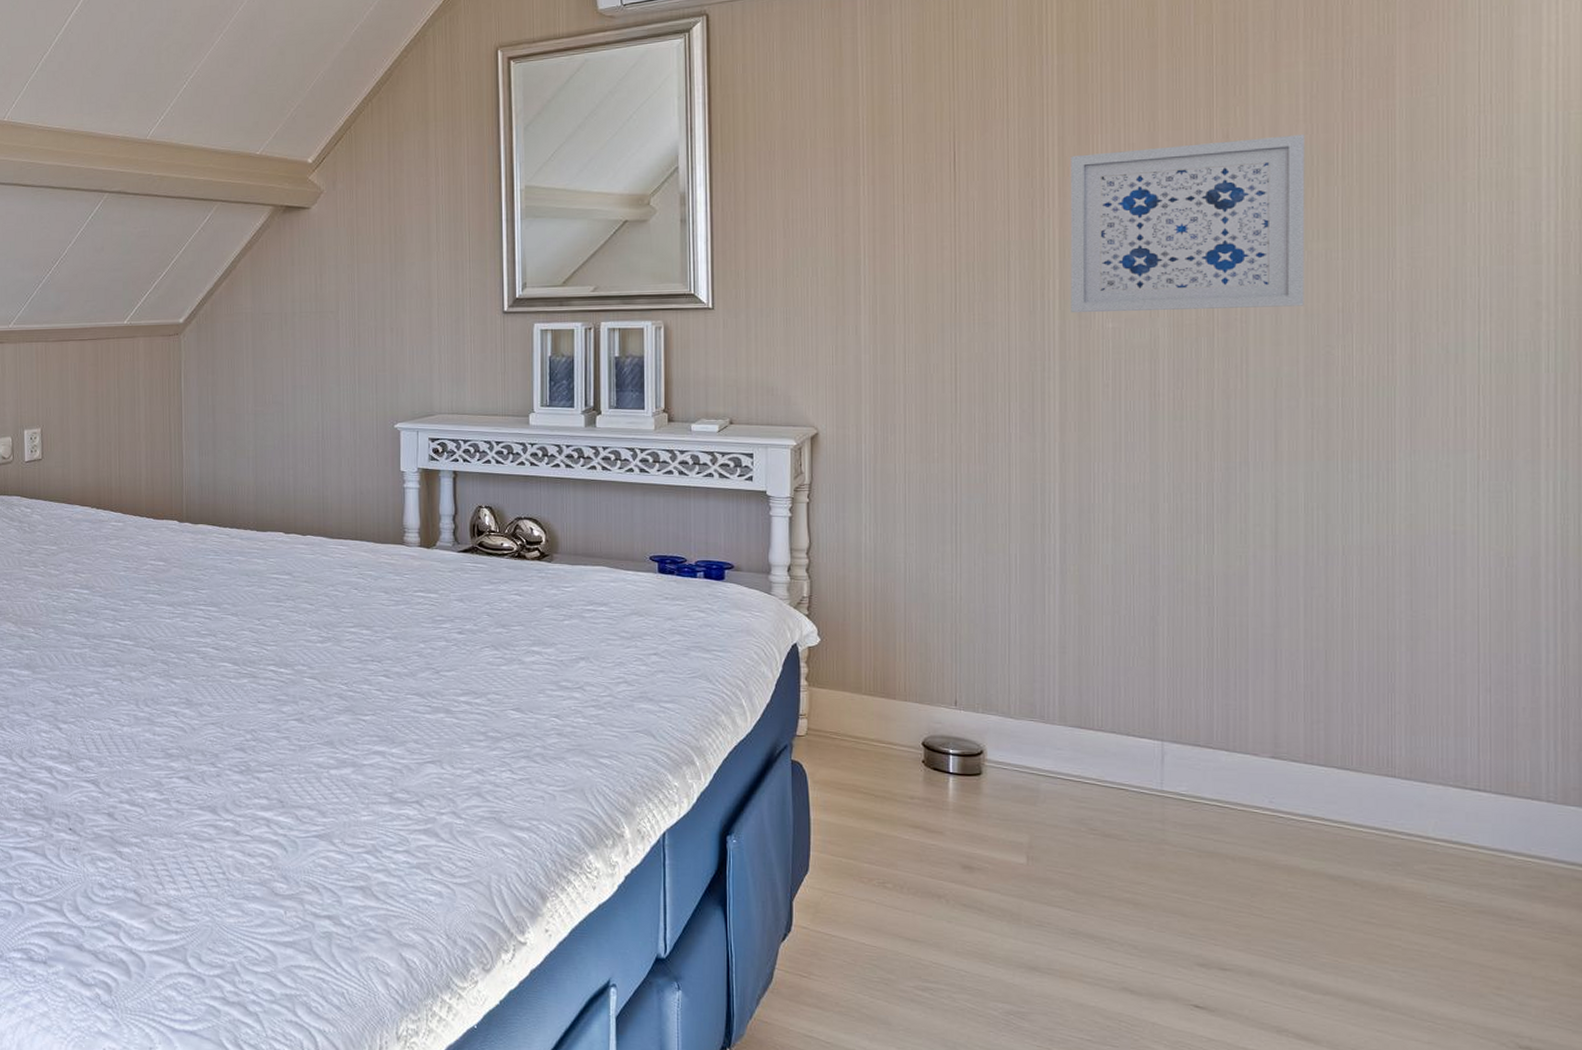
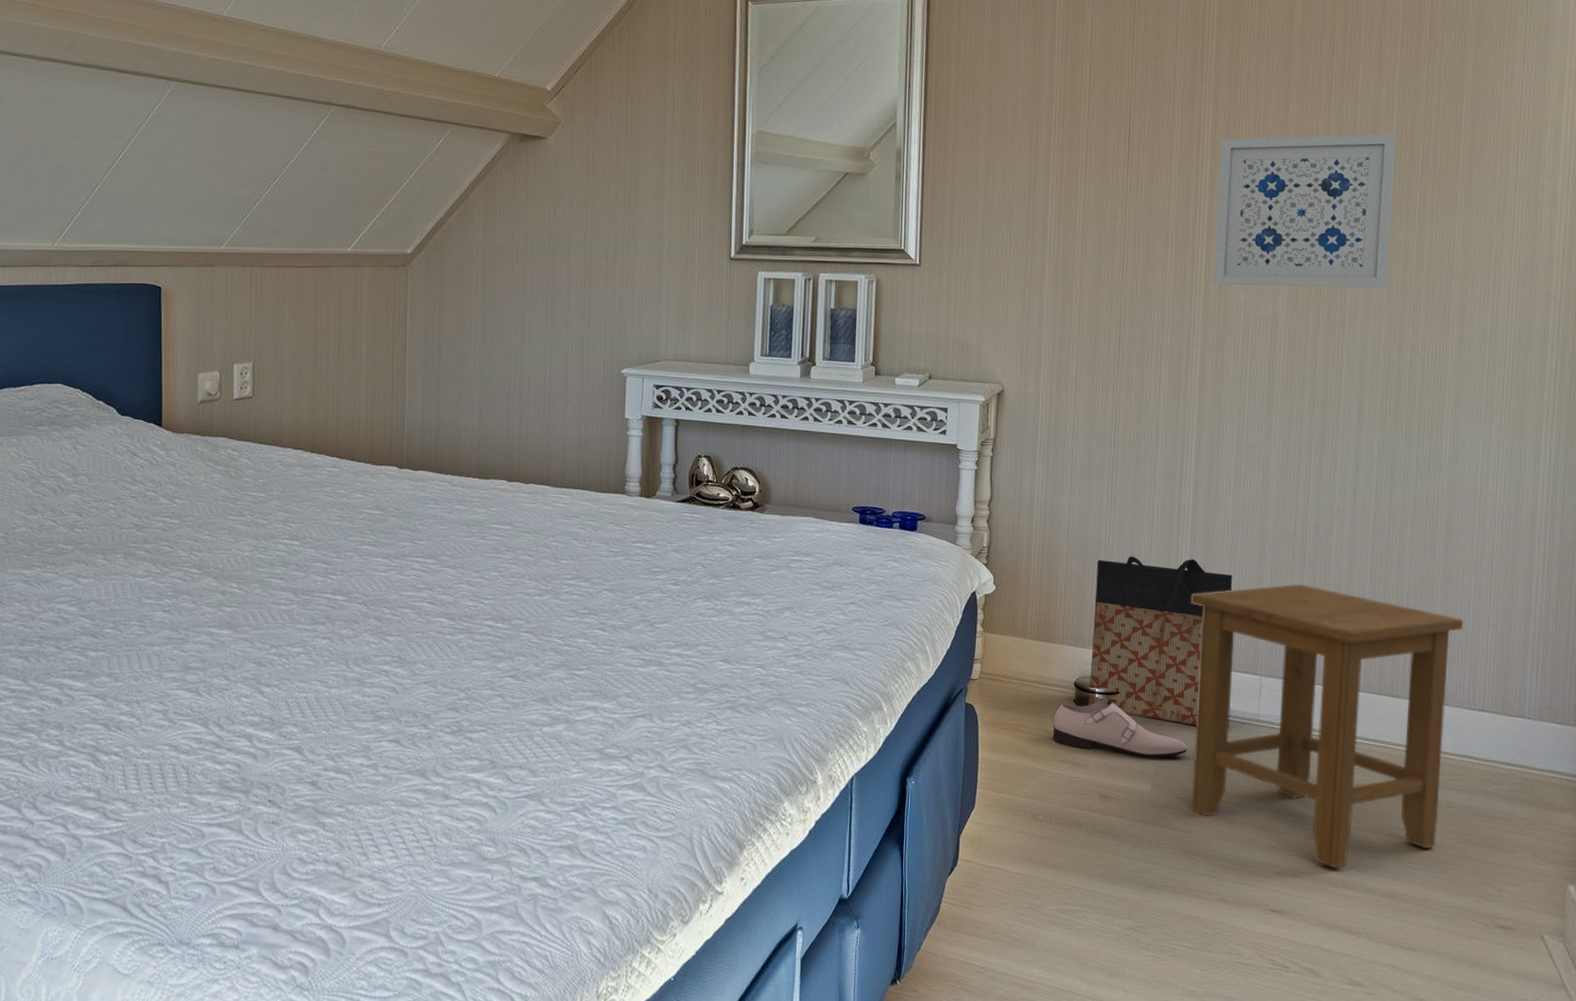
shoe: none [898,762,1070,827] -> present [1052,699,1187,757]
bag: none [940,607,1117,795] -> present [1088,556,1232,726]
stool: none [1065,640,1442,964] -> present [1191,584,1464,868]

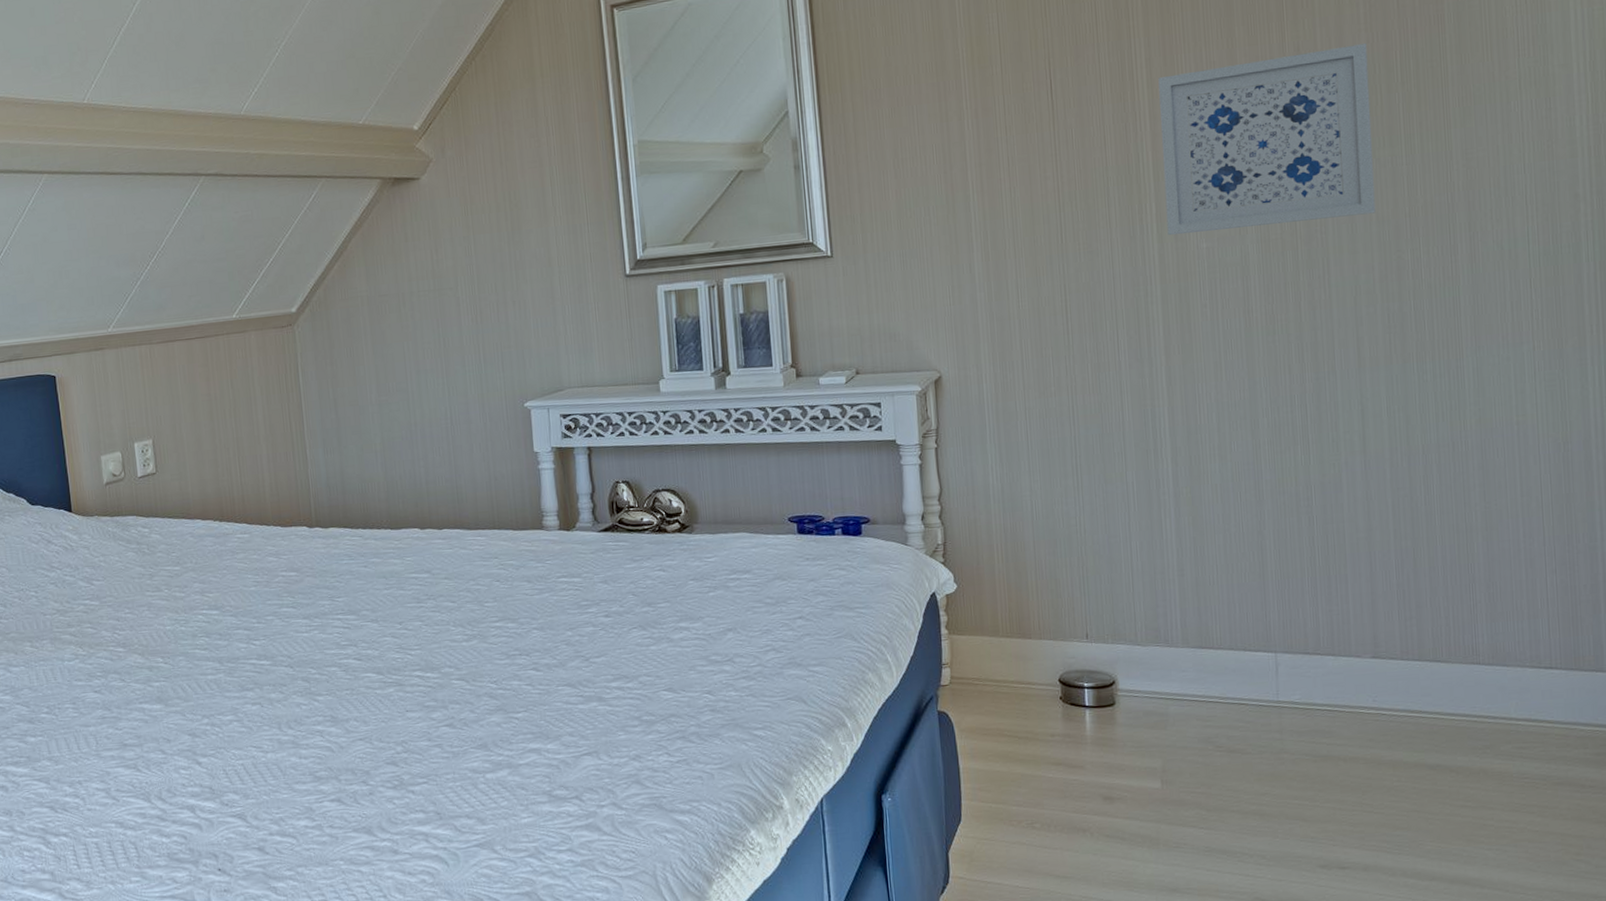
shoe: present [1052,699,1187,757] -> none [1038,693,1198,752]
bag: present [1088,556,1232,726] -> none [1069,534,1229,714]
stool: present [1191,584,1464,868] -> none [1183,549,1515,856]

